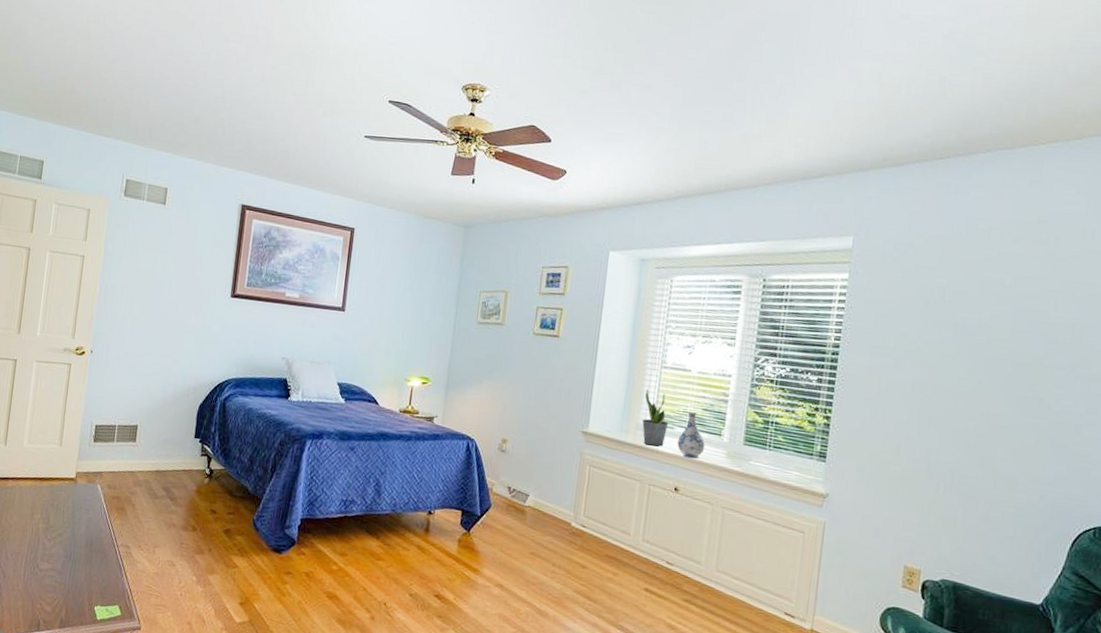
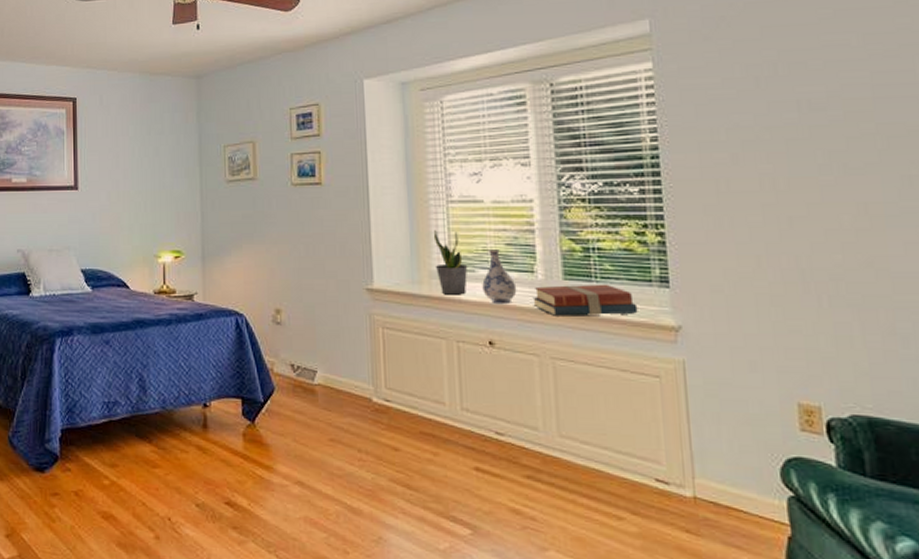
books: none [715,447,798,480] -> present [532,284,638,316]

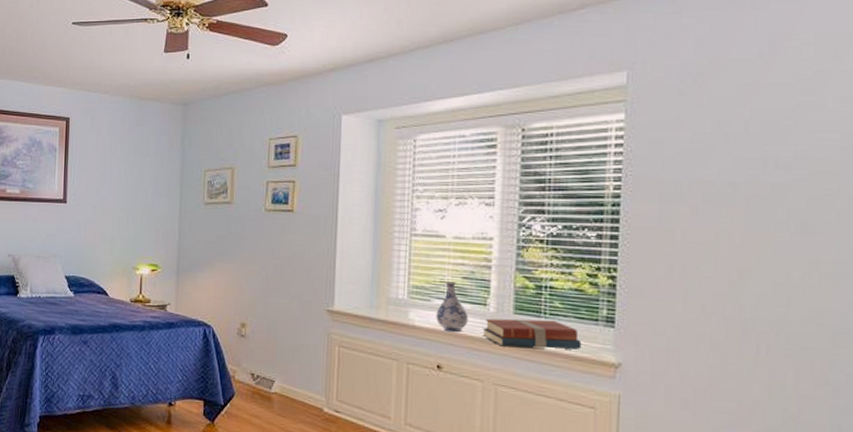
potted plant: present [433,229,468,295] -> none [393,259,425,322]

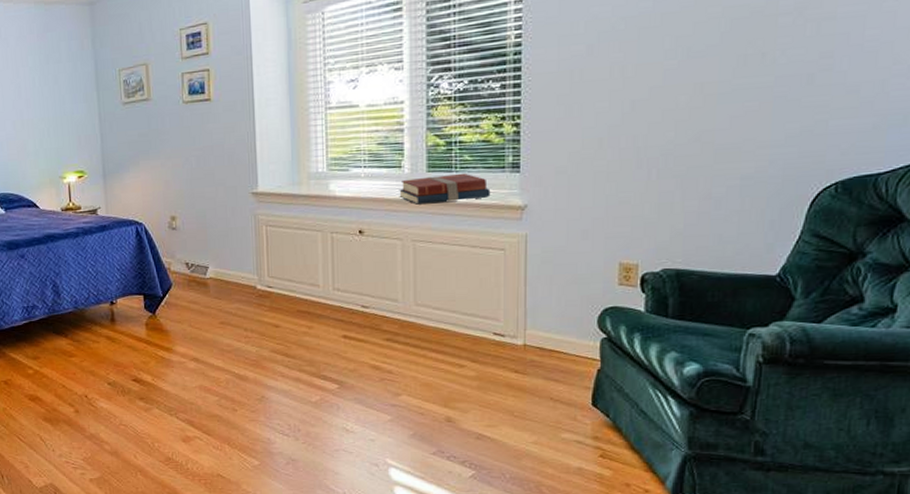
vase: present [436,281,469,333] -> none [355,149,386,198]

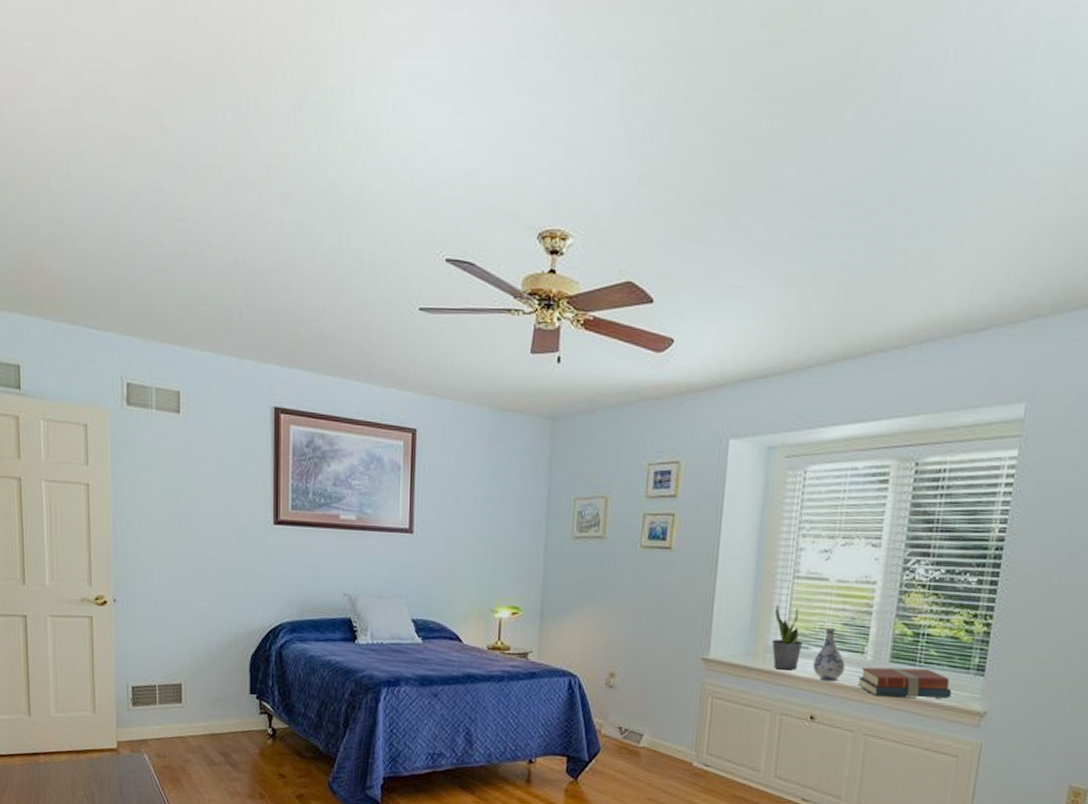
potted plant: none [312,134,343,193] -> present [771,604,803,671]
vase: none [355,149,386,198] -> present [813,628,846,683]

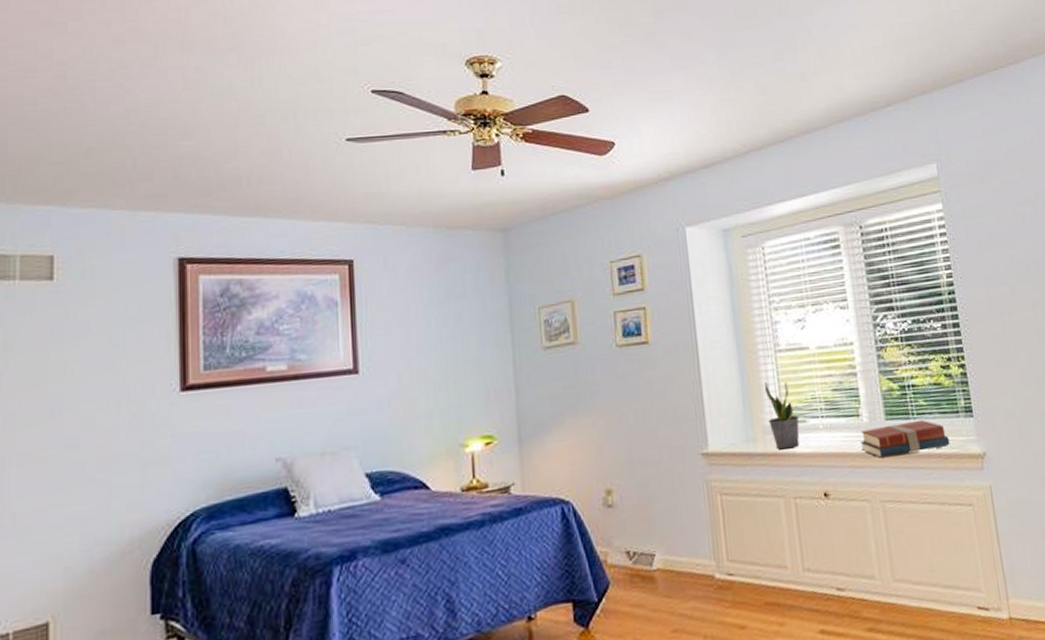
vase: present [813,628,846,683] -> none [813,396,846,454]

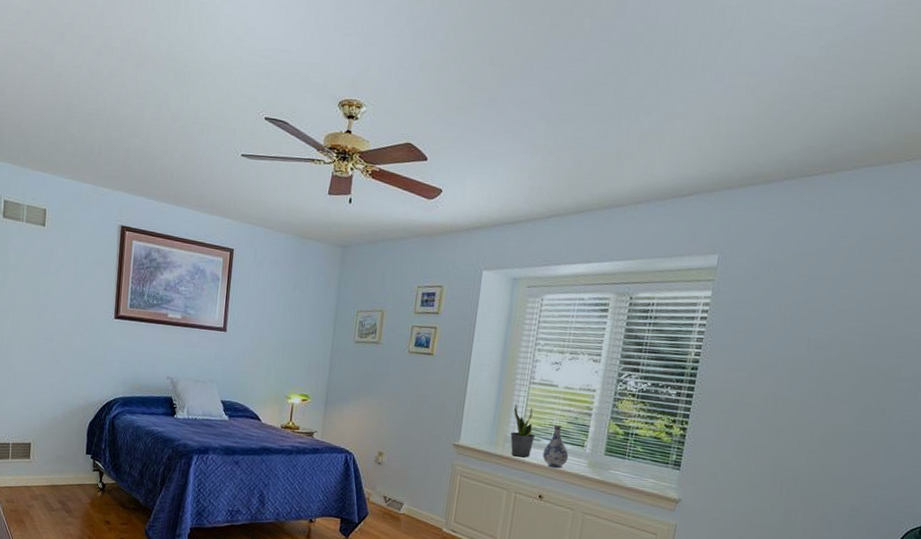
vase: none [813,396,846,454] -> present [542,425,569,469]
books: present [860,419,950,458] -> none [578,457,654,487]

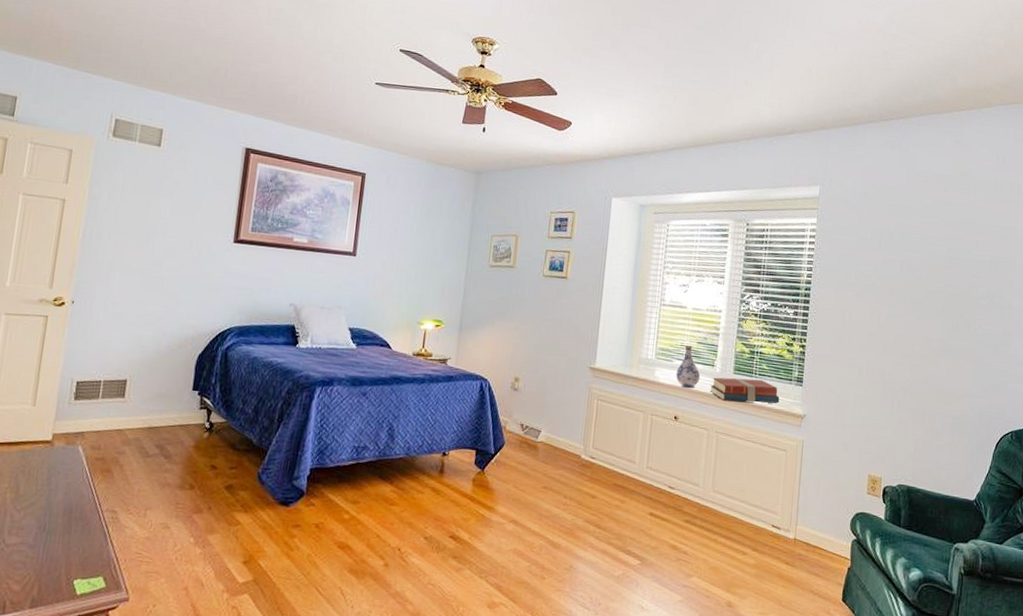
potted plant: present [510,403,536,458] -> none [644,325,668,379]
books: none [578,457,654,487] -> present [710,377,780,404]

